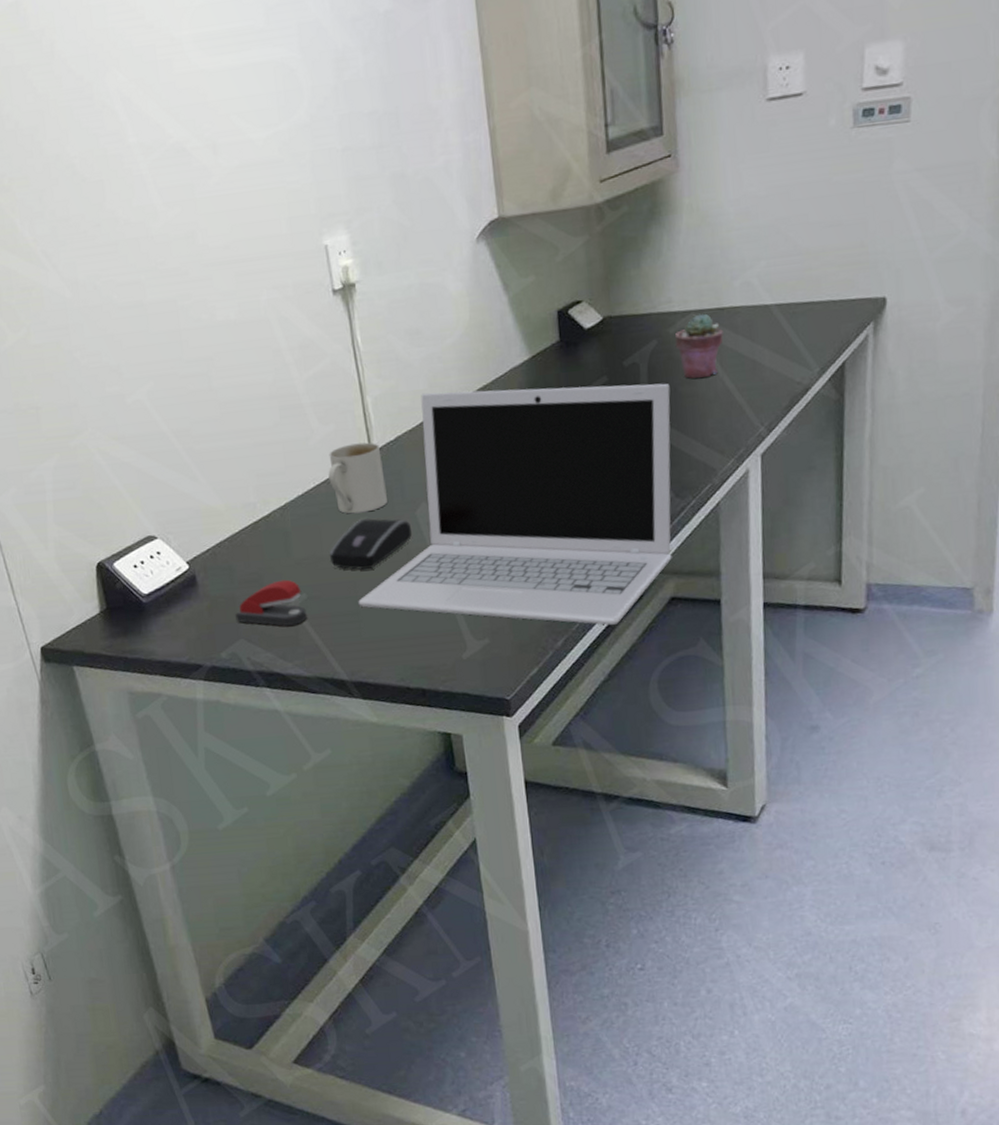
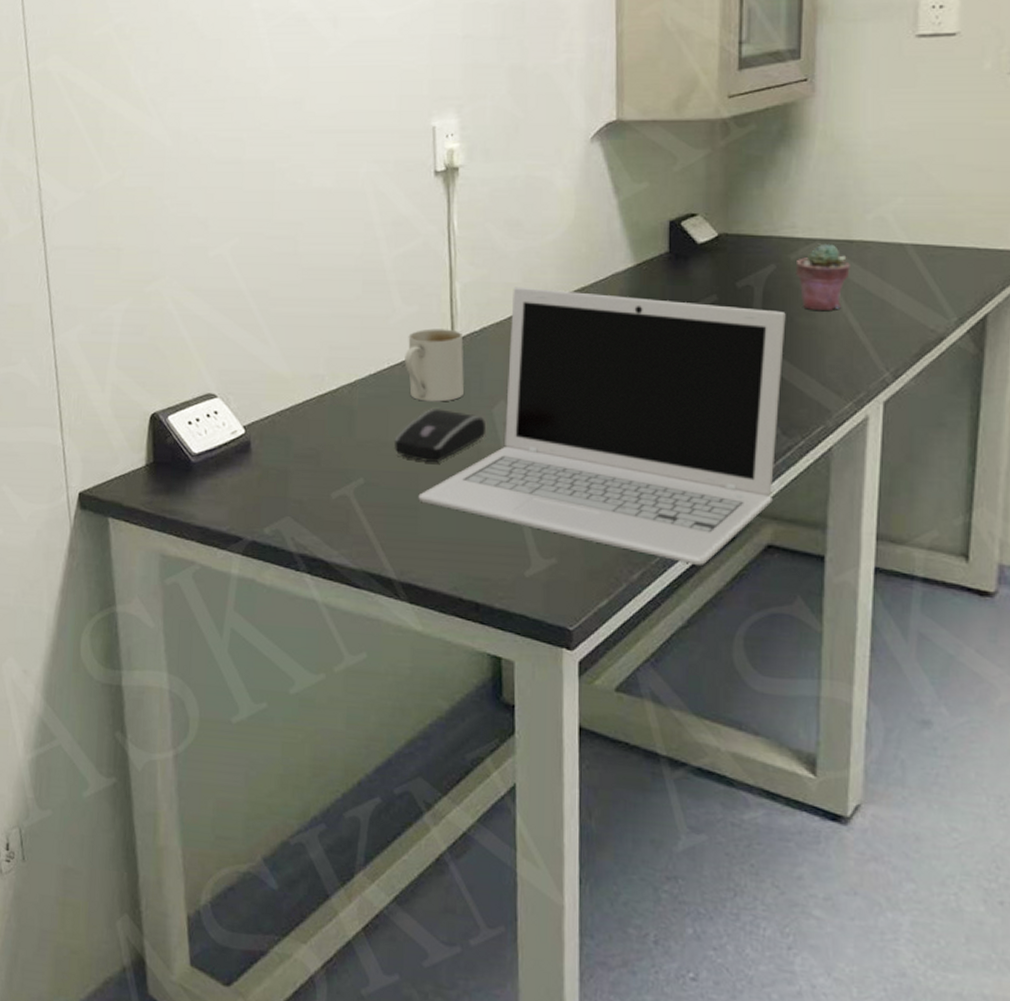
stapler: present [235,579,307,626] -> none [285,460,361,511]

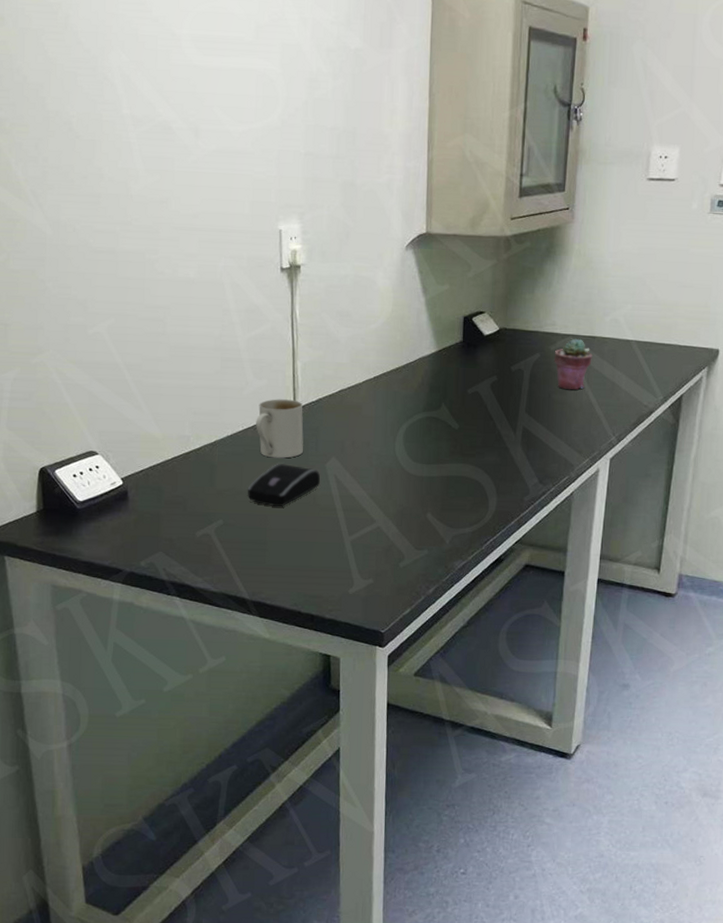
laptop: present [418,286,786,566] -> none [266,366,546,582]

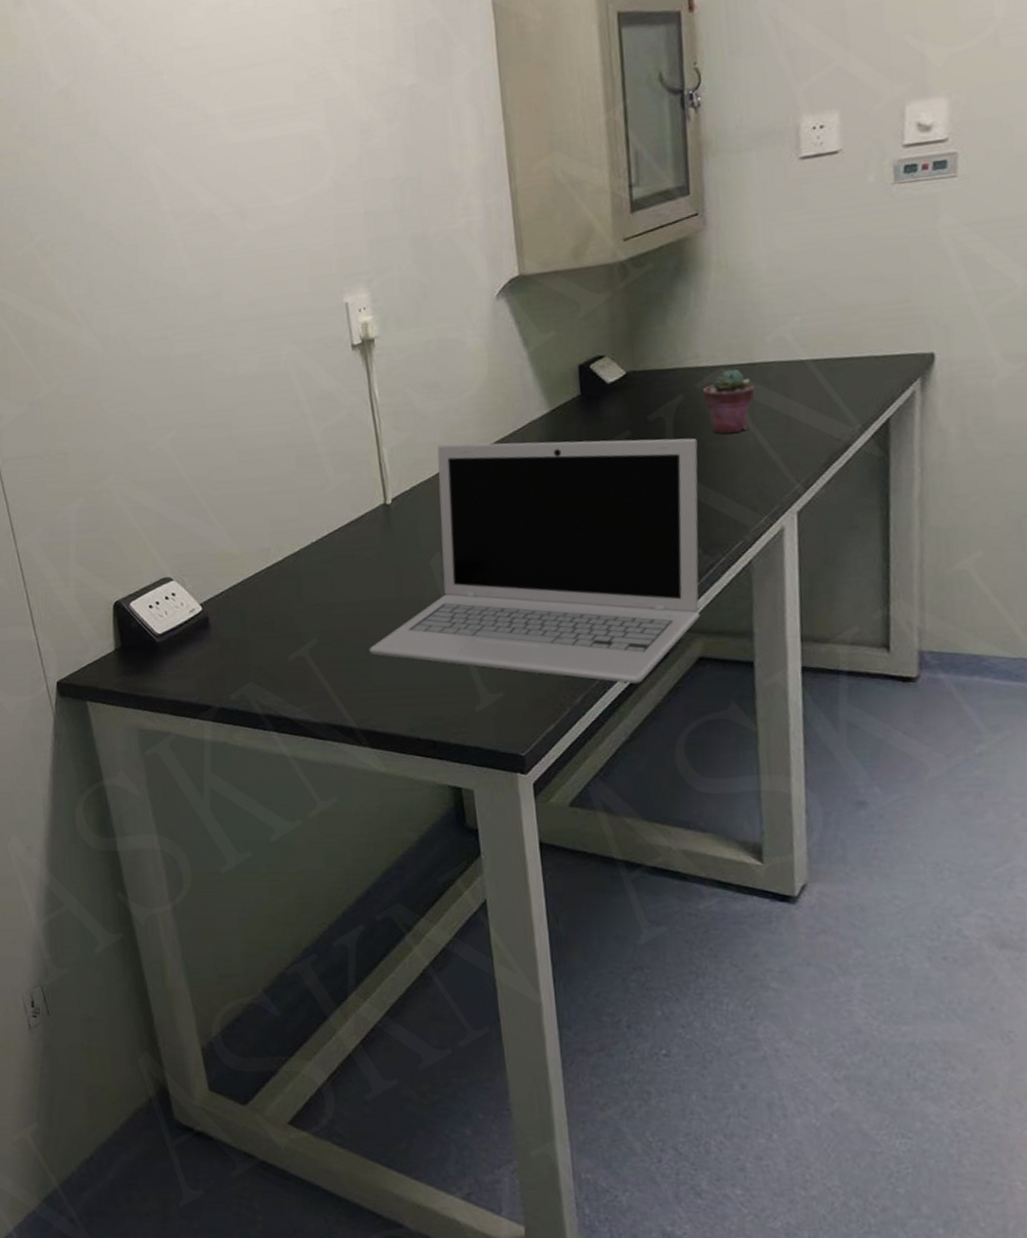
computer mouse: present [248,464,321,507] -> none [342,567,426,618]
mug: present [256,399,304,459] -> none [342,492,401,562]
laptop: none [266,366,546,582] -> present [369,438,700,685]

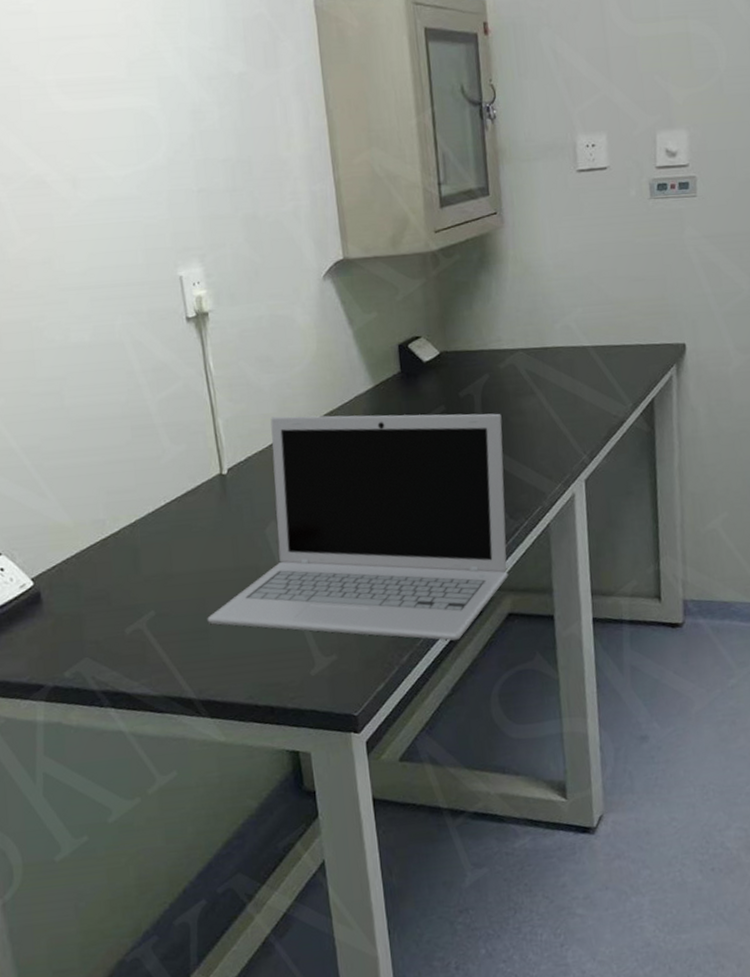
potted succulent: present [702,368,755,434] -> none [504,352,548,410]

